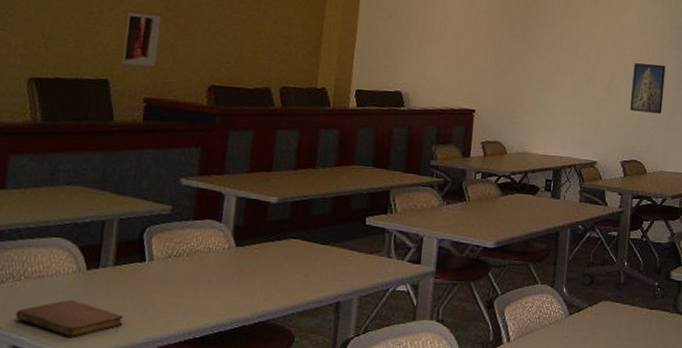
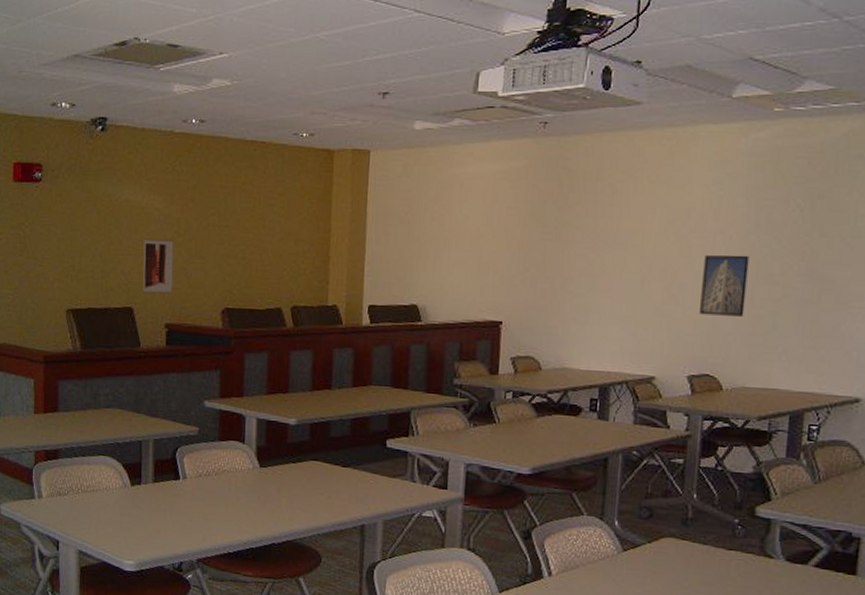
notebook: present [15,300,124,337] -> none [78,512,166,546]

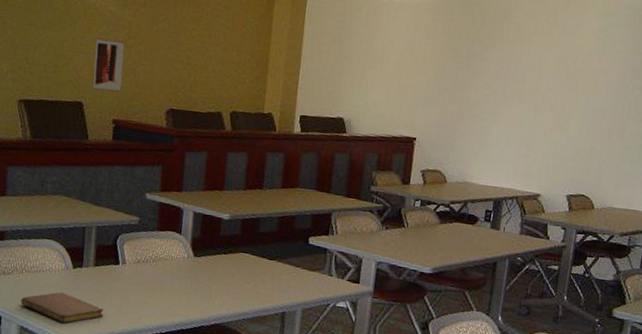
notebook: none [78,512,166,546] -> present [21,292,104,324]
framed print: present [699,254,750,317] -> none [580,92,624,147]

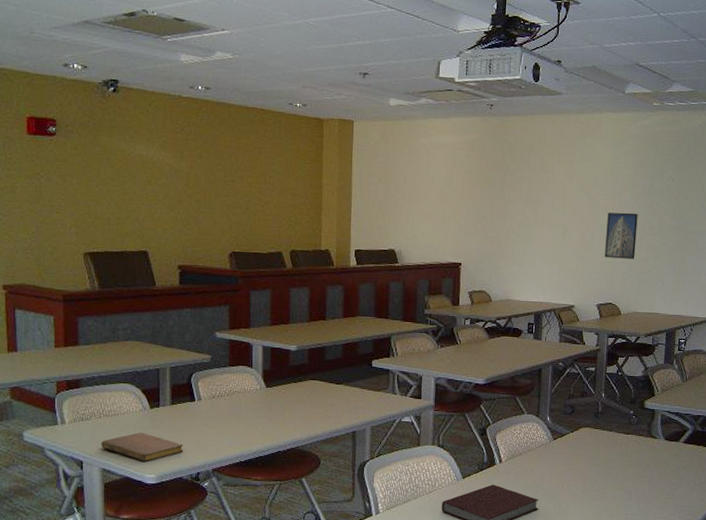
wall art: present [93,38,125,92] -> none [156,189,184,240]
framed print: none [580,92,624,147] -> present [605,212,638,259]

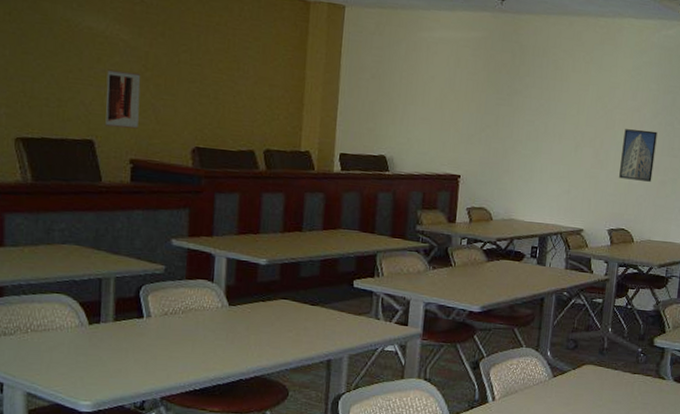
notebook: present [101,432,184,462] -> none [27,352,128,386]
wall art: none [156,189,184,240] -> present [105,69,141,129]

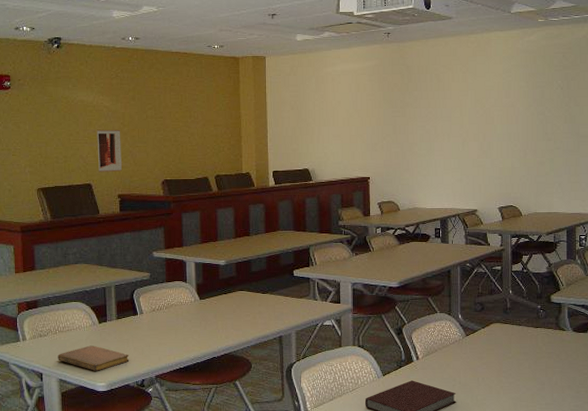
notebook: none [27,352,128,386] -> present [58,345,129,371]
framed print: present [619,129,658,182] -> none [503,121,531,164]

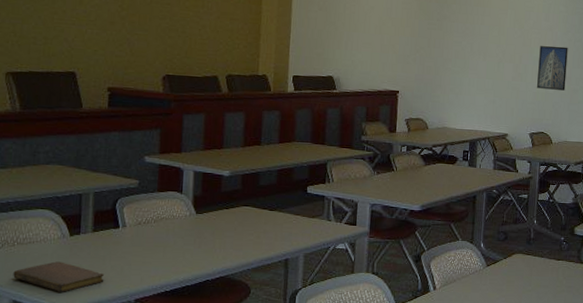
wall art: present [97,129,122,173] -> none [86,10,118,61]
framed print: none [503,121,531,164] -> present [537,46,568,91]

